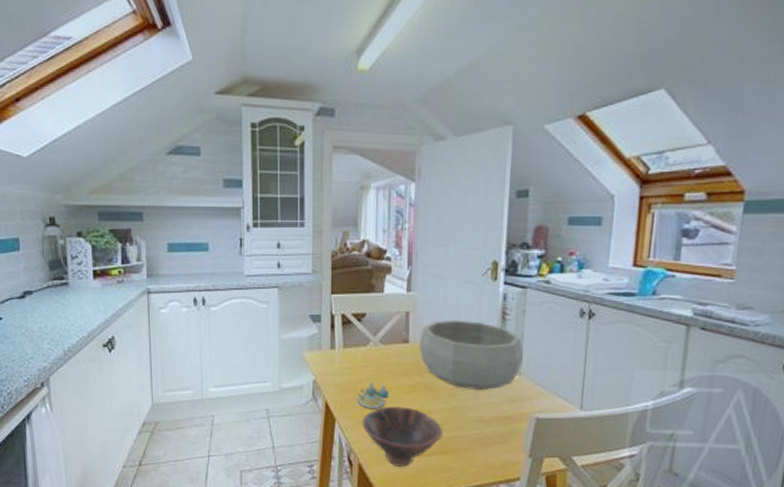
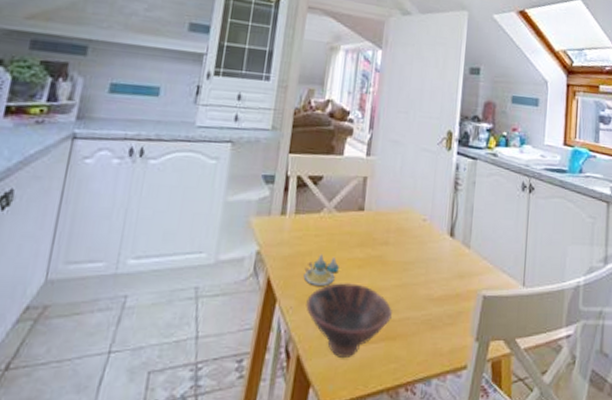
decorative bowl: present [419,319,523,391] -> none [374,187,473,265]

